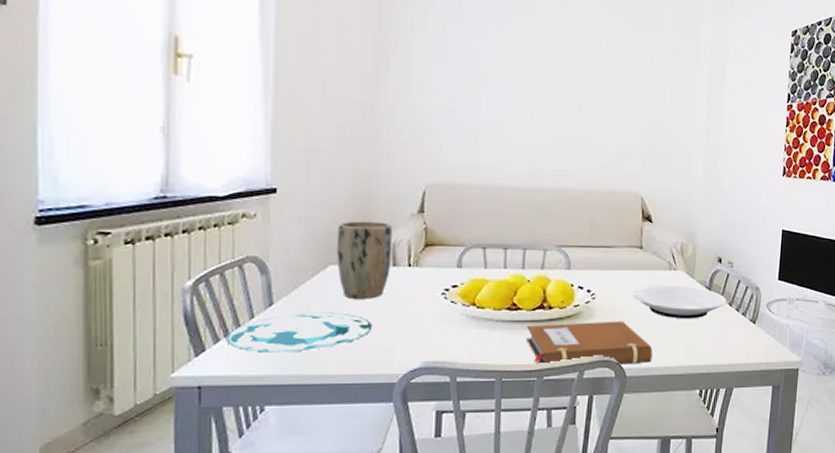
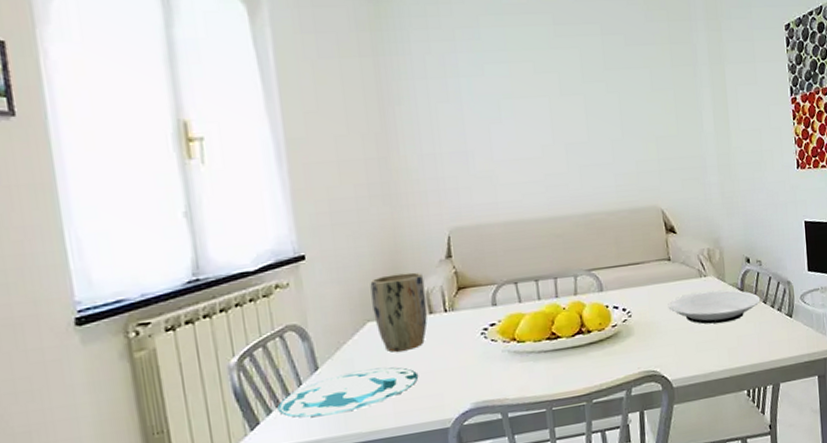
notebook: present [526,321,653,366] -> none [569,334,696,390]

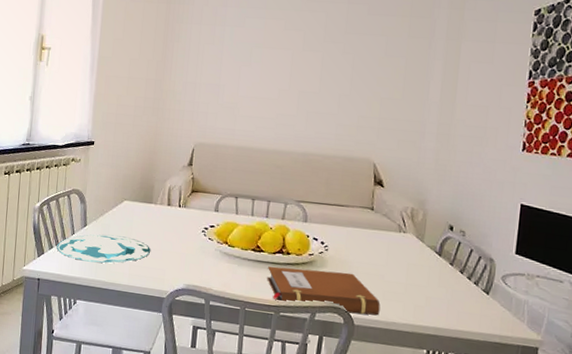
plant pot: present [370,272,428,352] -> none [129,168,170,230]
notebook: none [569,334,696,390] -> present [267,266,381,316]
plate: present [668,290,761,324] -> none [363,244,458,281]

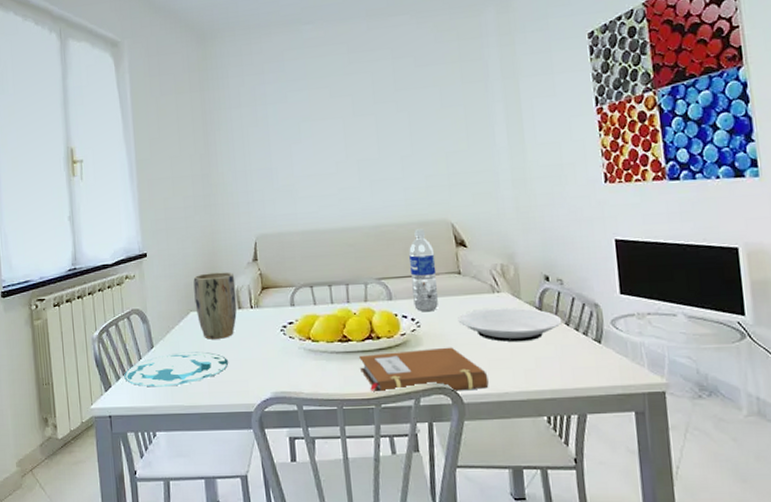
plant pot: none [129,168,170,230] -> present [193,272,237,339]
water bottle: none [326,163,354,239] -> present [409,228,438,312]
plate: none [363,244,458,281] -> present [458,307,562,343]

